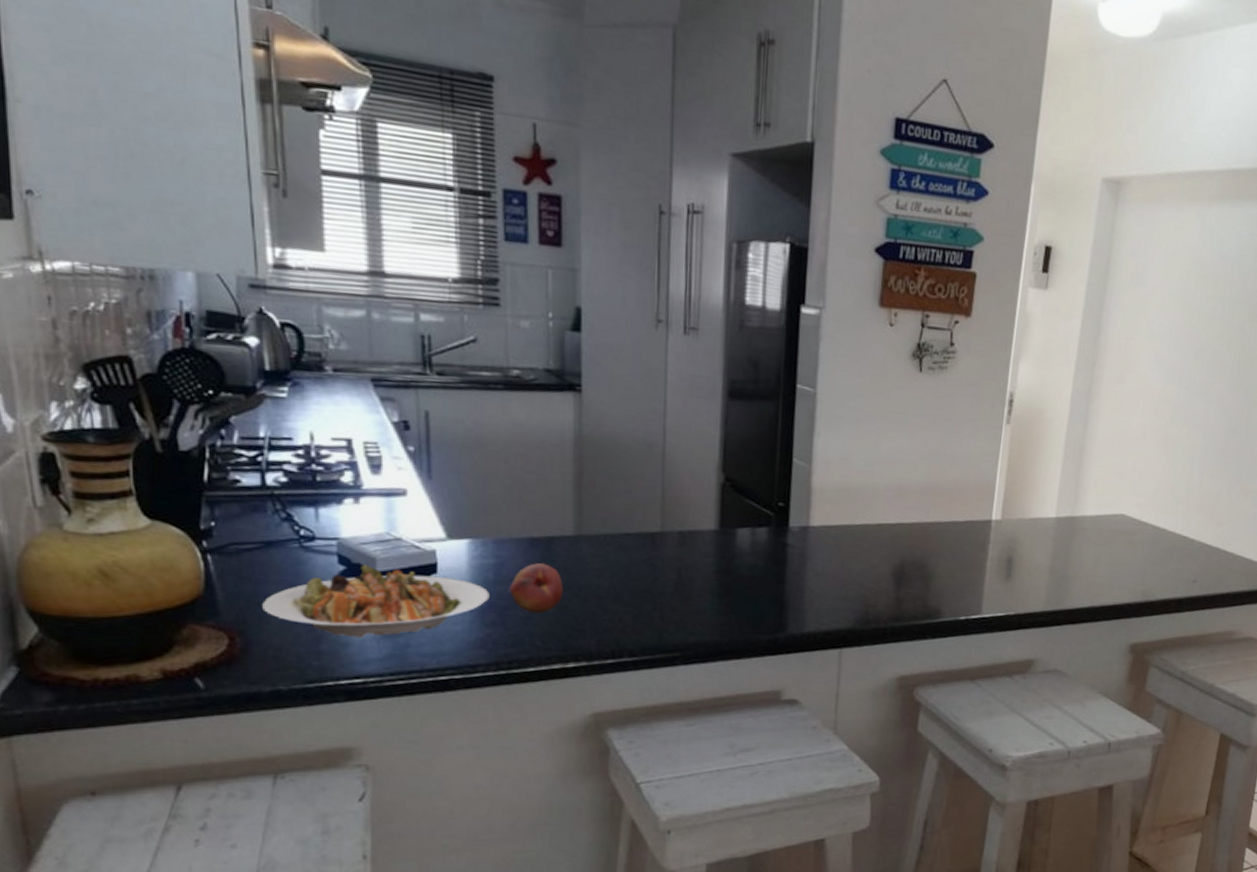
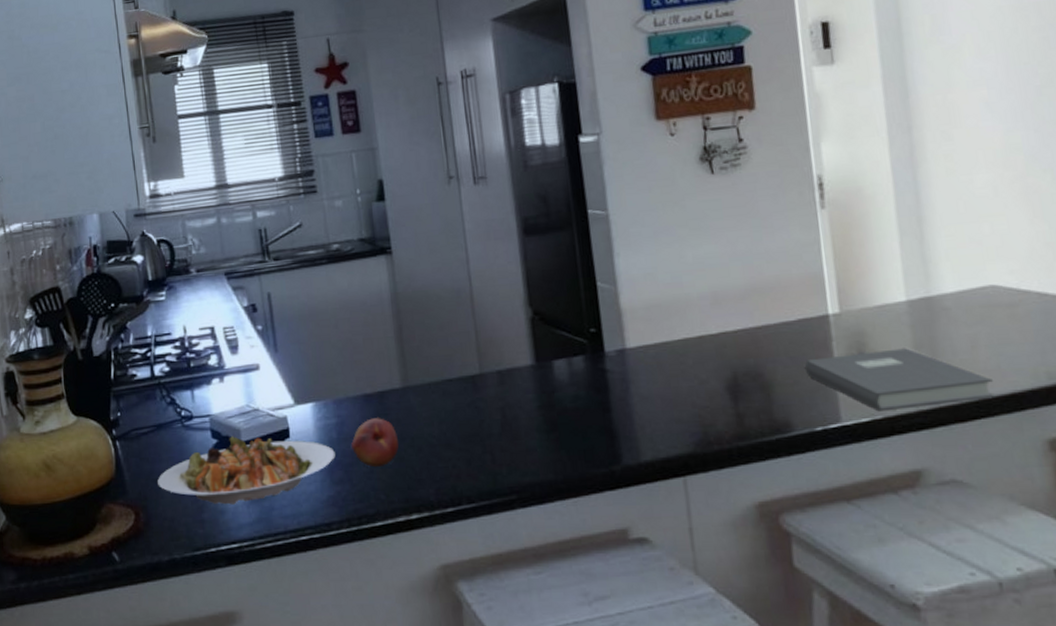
book: none [962,557,1103,609] -> present [804,348,995,412]

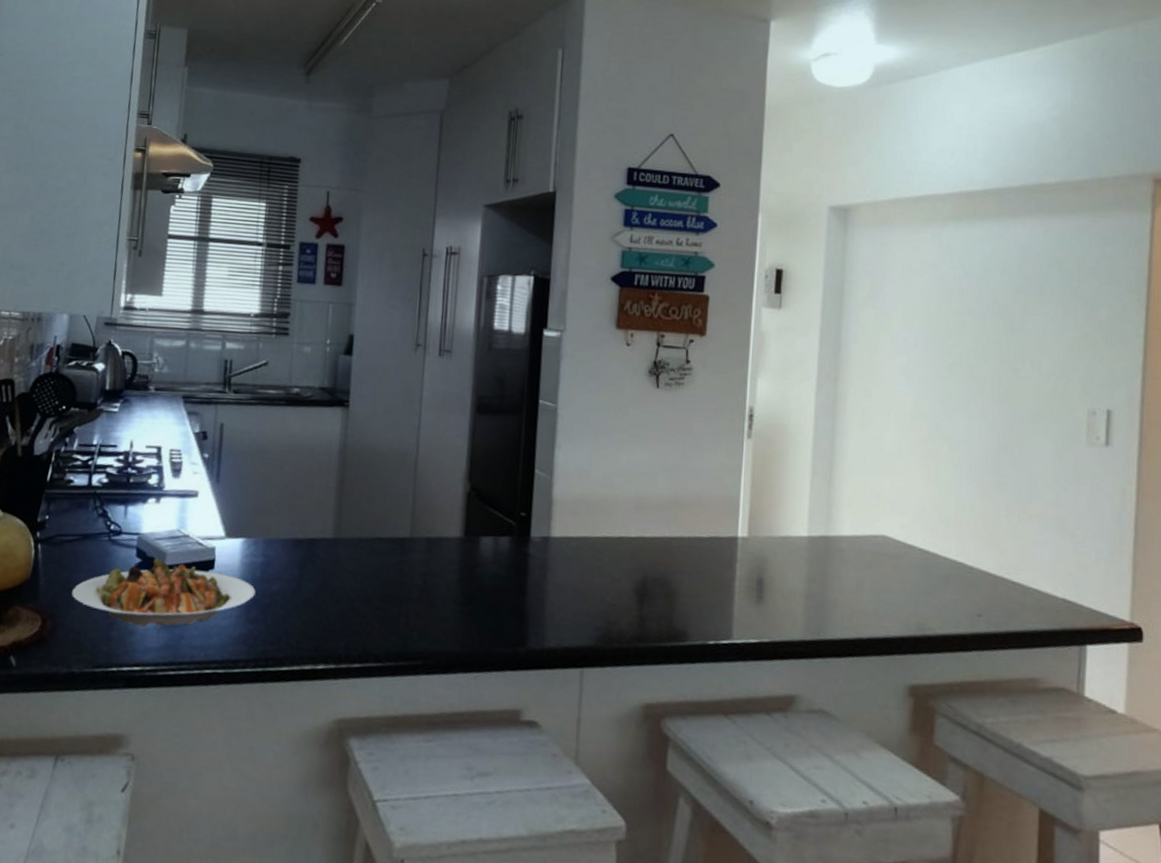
fruit: present [351,418,399,468] -> none [272,563,320,613]
book: present [804,348,995,412] -> none [708,576,870,640]

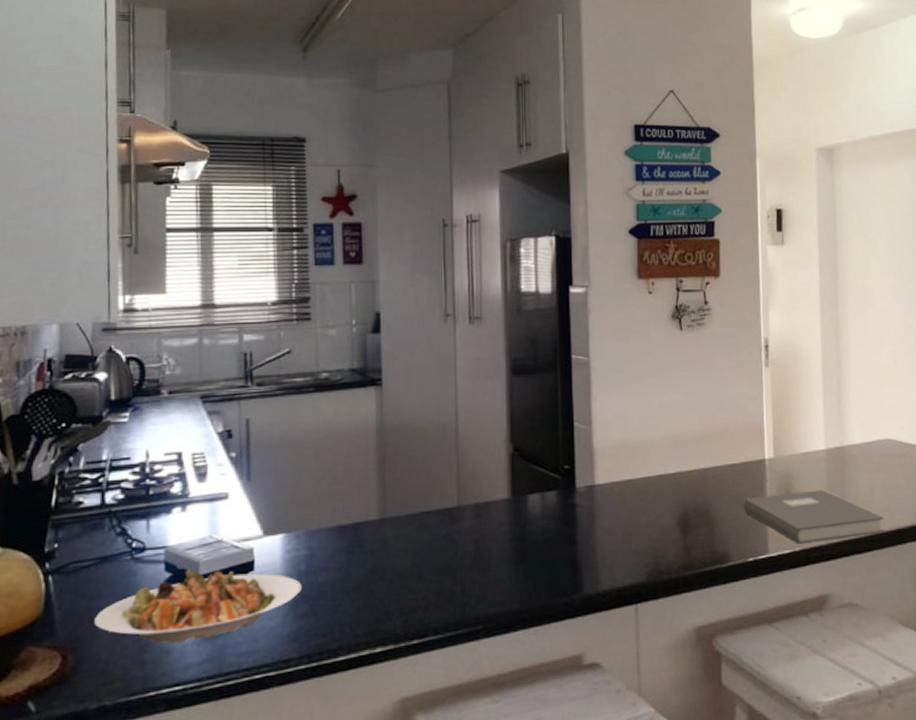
book: none [708,576,870,640] -> present [743,489,885,544]

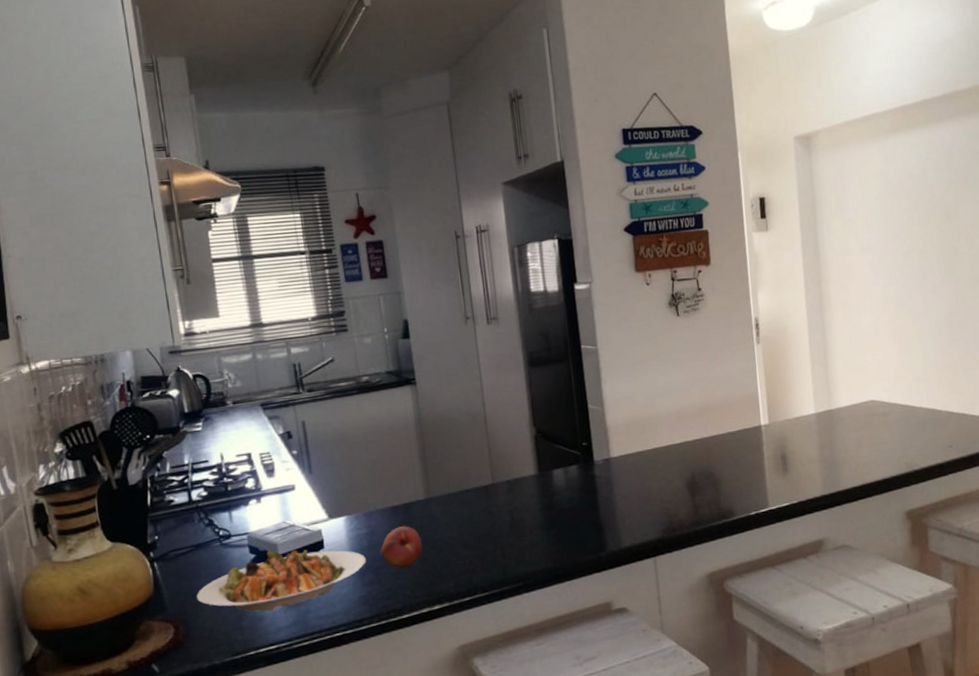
fruit: none [320,550,371,601] -> present [381,526,423,569]
book: present [743,489,885,544] -> none [743,449,872,498]

